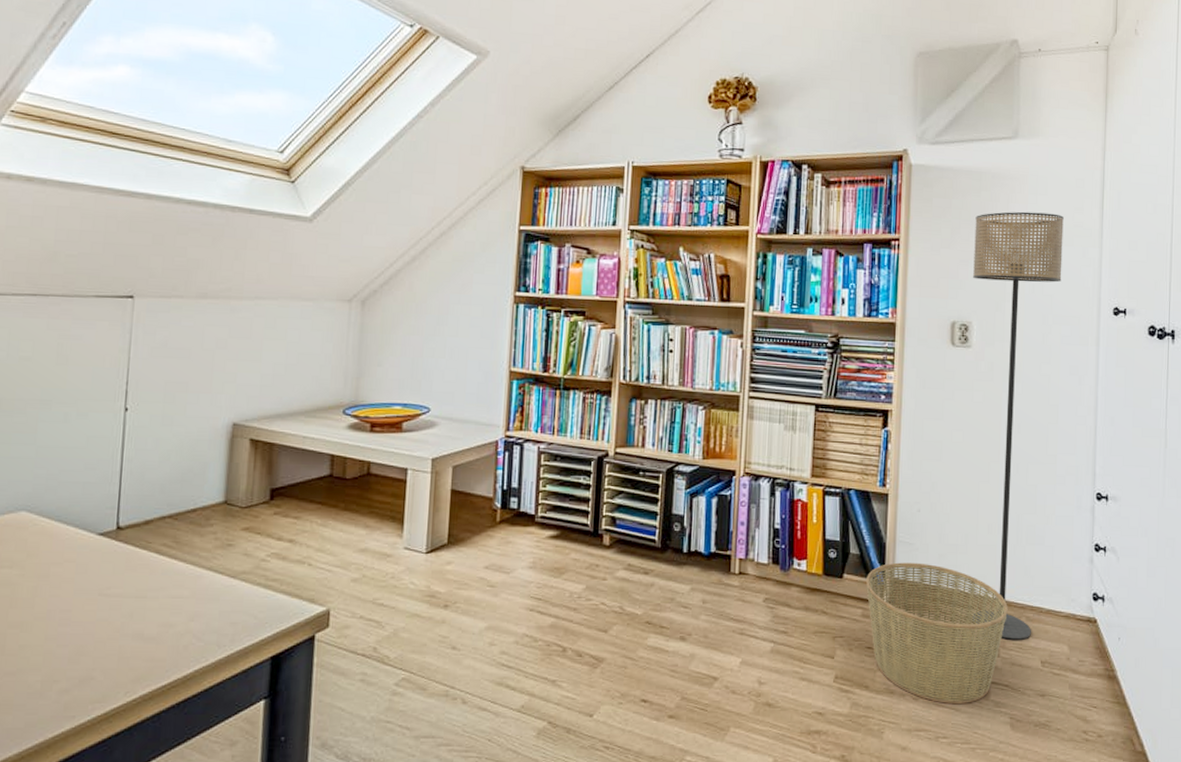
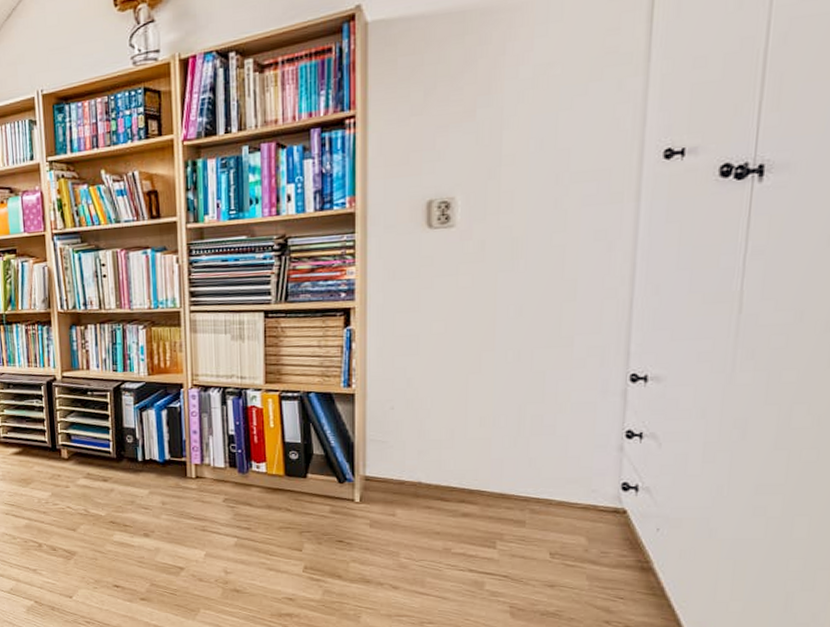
basket: present [866,562,1008,705] -> none [334,460,507,593]
floor lamp: present [972,211,1064,640] -> none [455,42,589,532]

